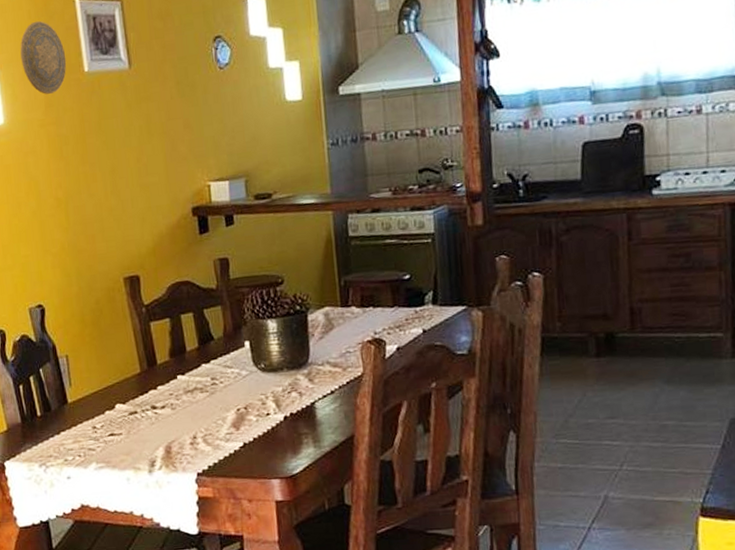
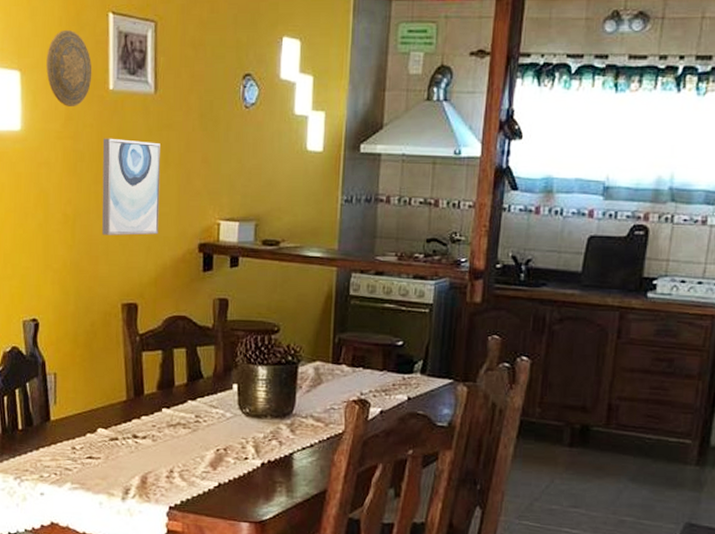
wall art: none [84,116,151,213] -> present [102,138,160,236]

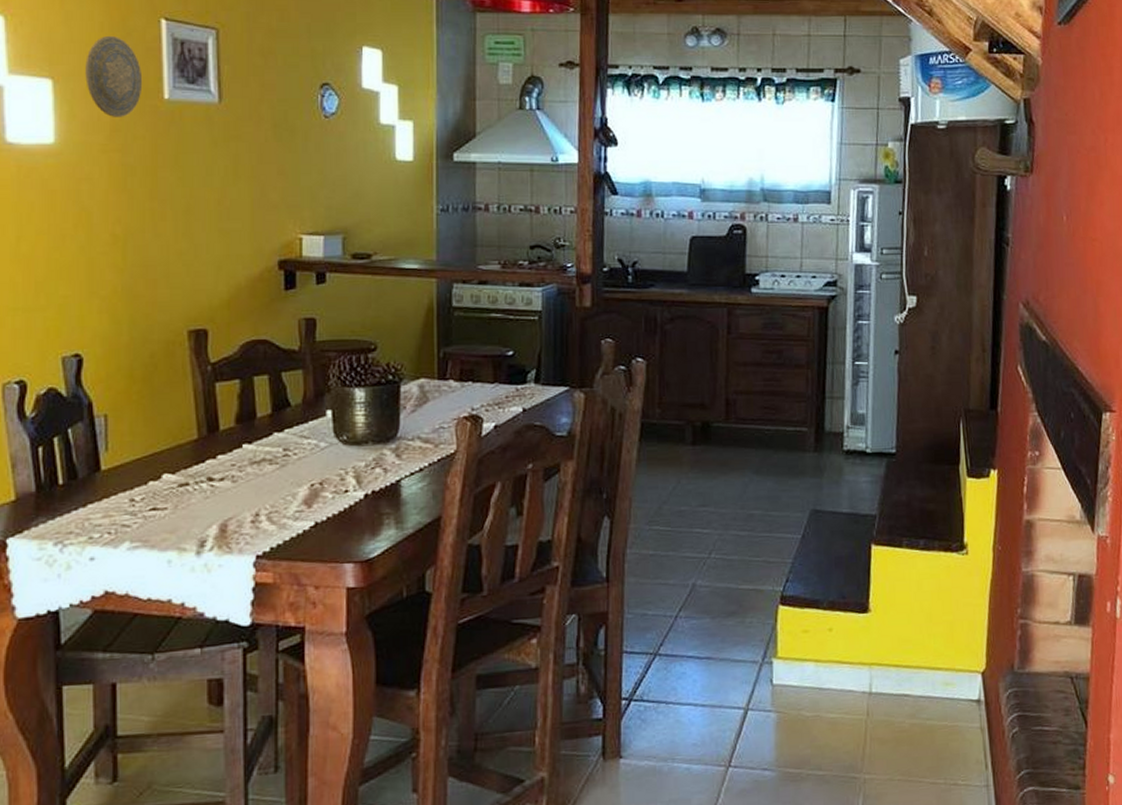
wall art: present [102,138,160,236] -> none [158,150,230,256]

